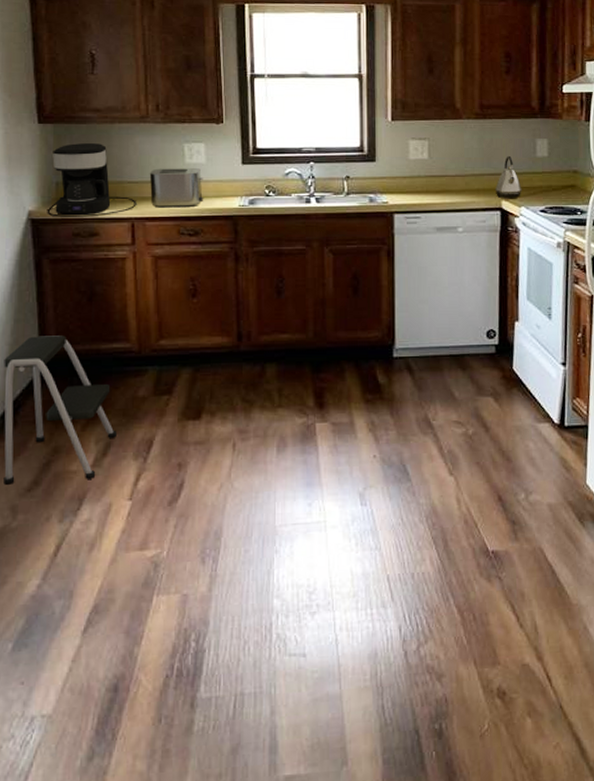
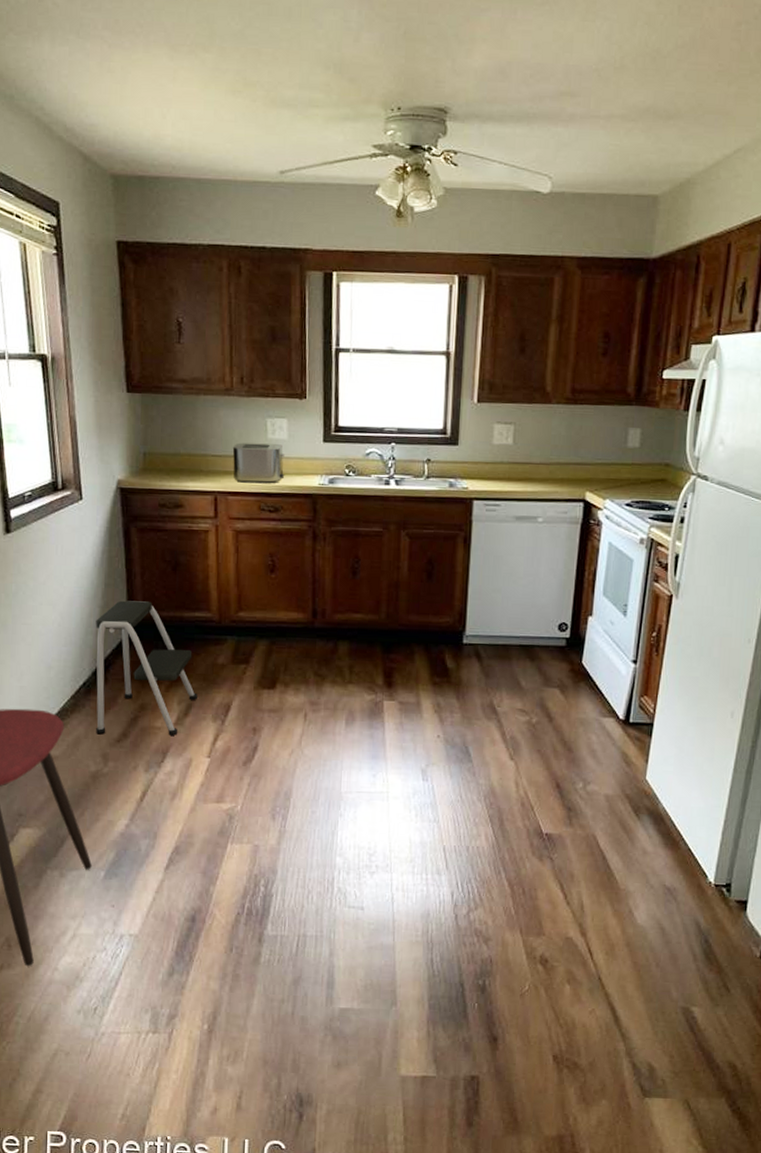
coffee maker: present [47,143,137,217] -> none [135,414,220,489]
kettle: present [494,155,522,199] -> none [579,444,609,491]

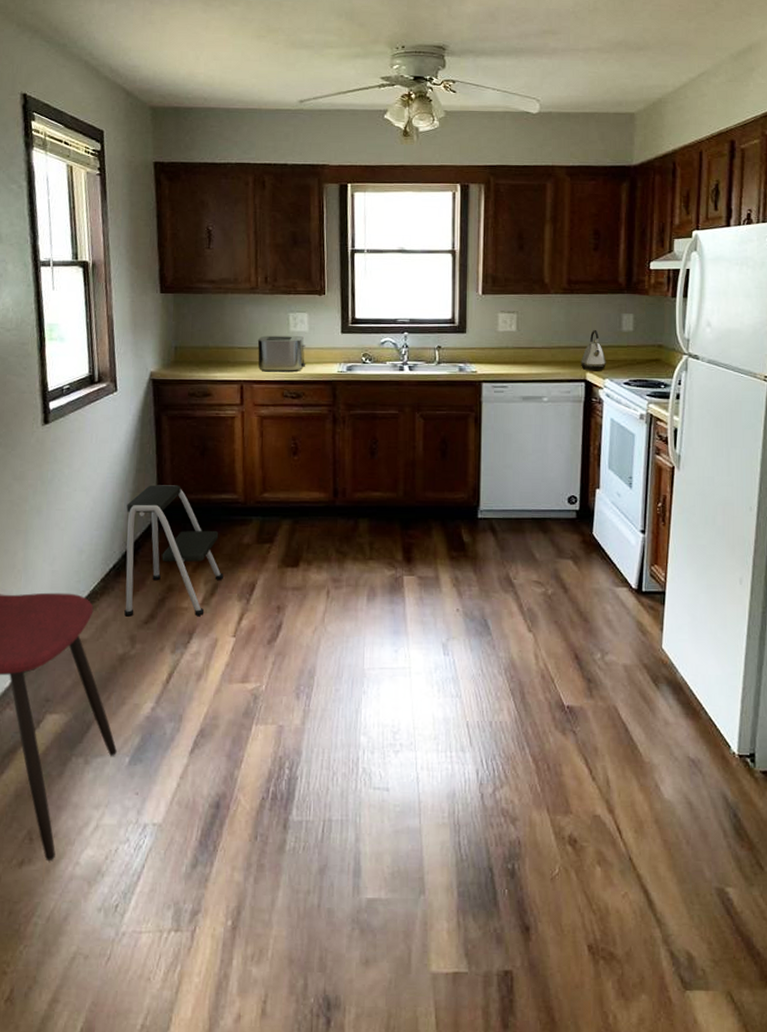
kettle: none [579,444,609,491] -> present [580,329,607,371]

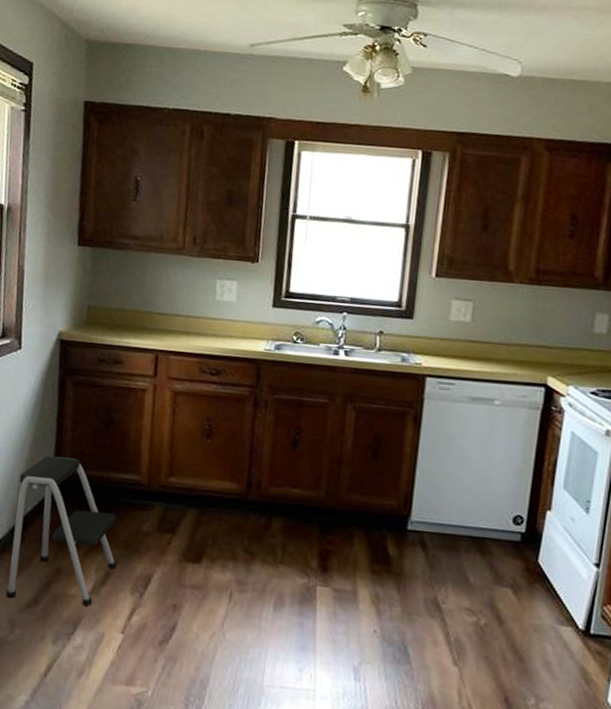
toaster: present [257,335,306,372] -> none [177,302,232,346]
kettle: present [580,329,607,371] -> none [541,327,573,376]

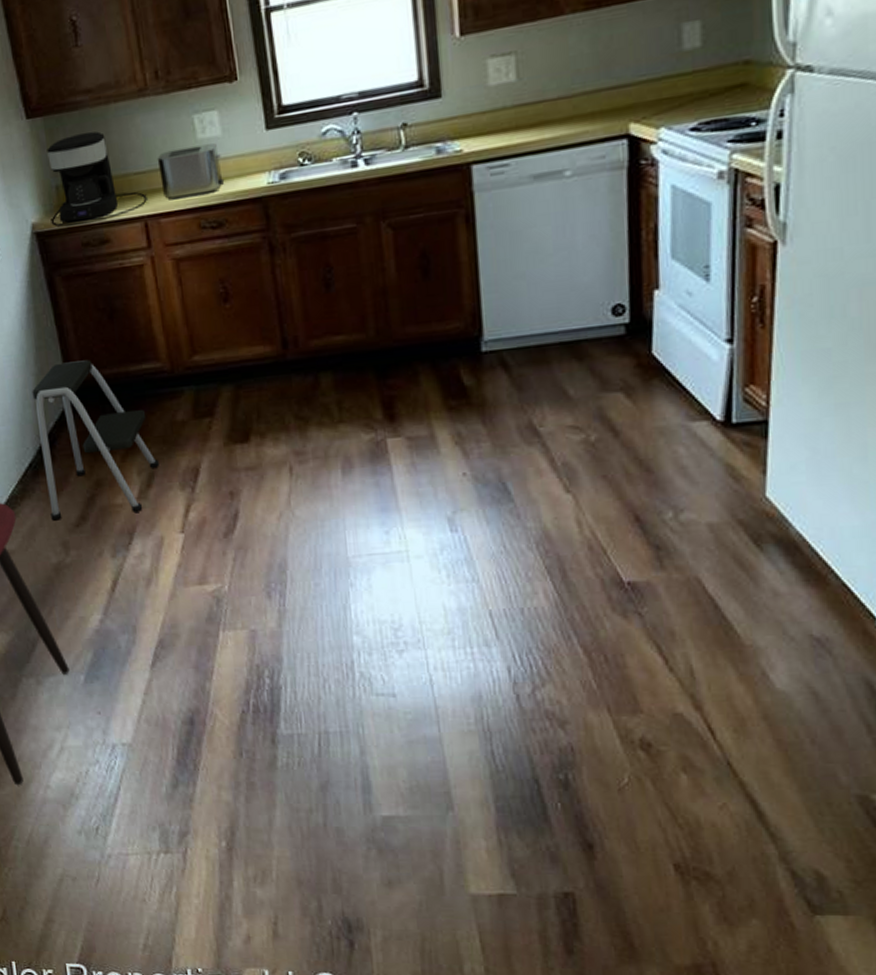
coffee maker: none [76,268,163,345] -> present [47,131,147,227]
toaster: none [177,302,232,346] -> present [157,143,224,200]

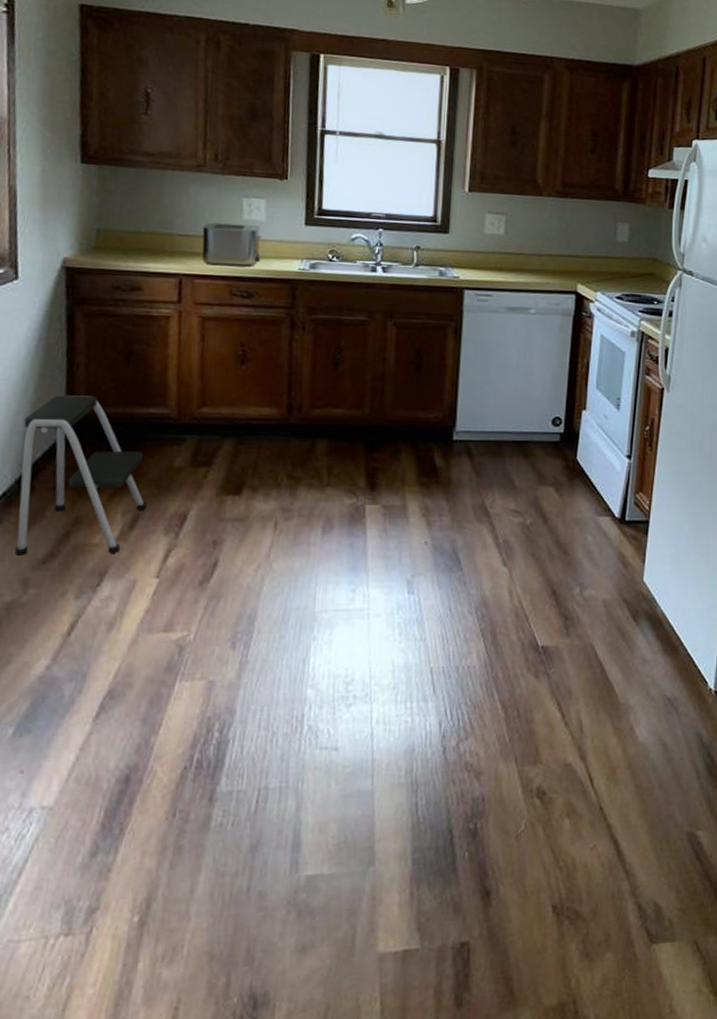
coffee maker: present [47,131,147,227] -> none [84,188,186,270]

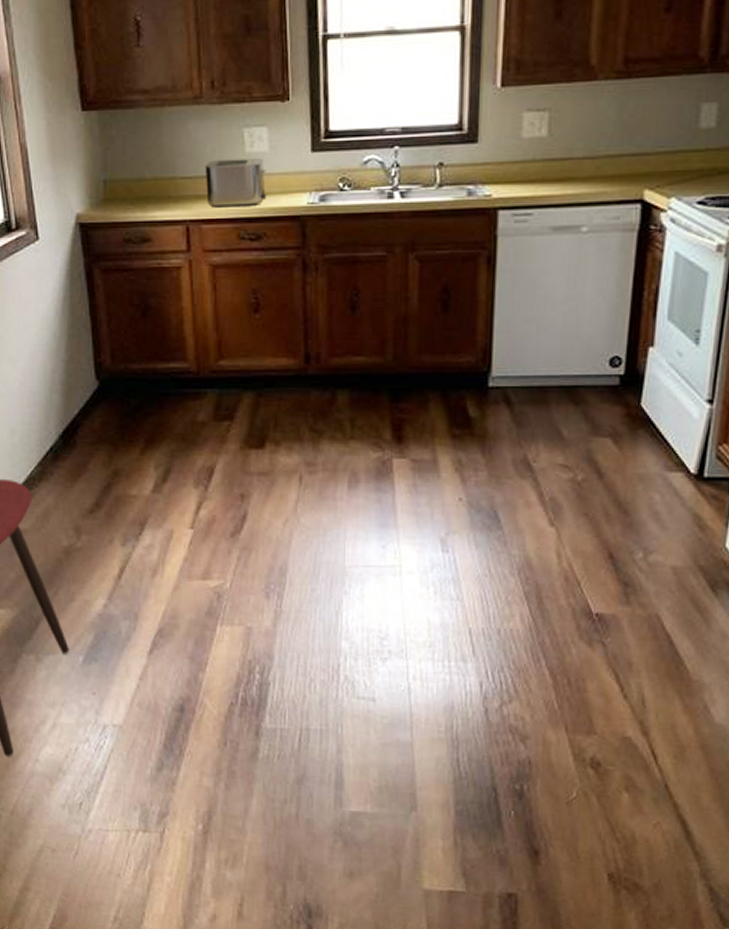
step stool: present [15,395,147,555] -> none [60,353,176,505]

